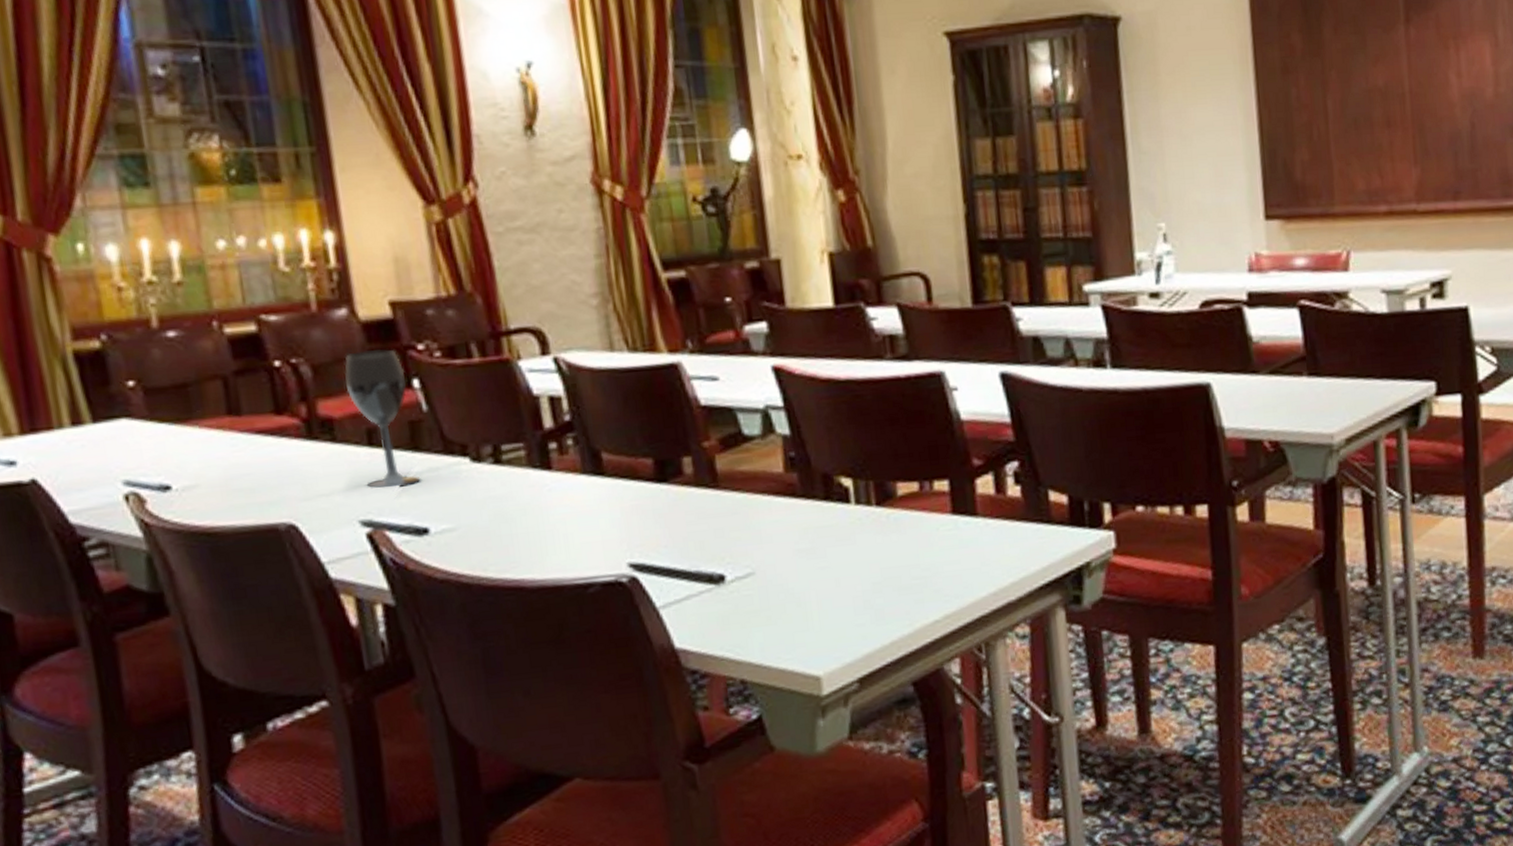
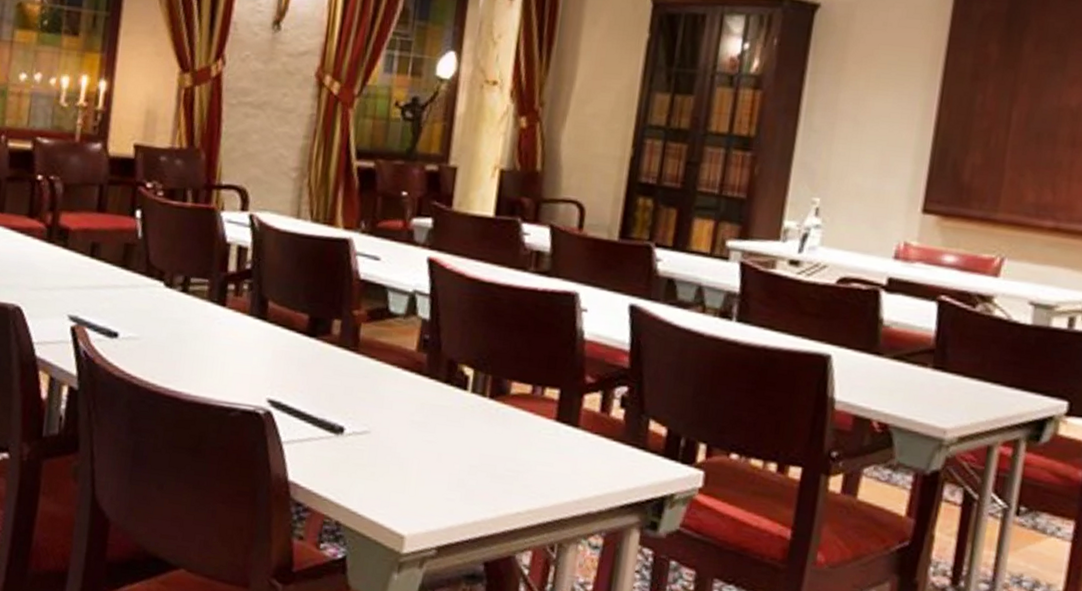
wine glass: present [344,349,421,489] -> none [81,180,132,295]

